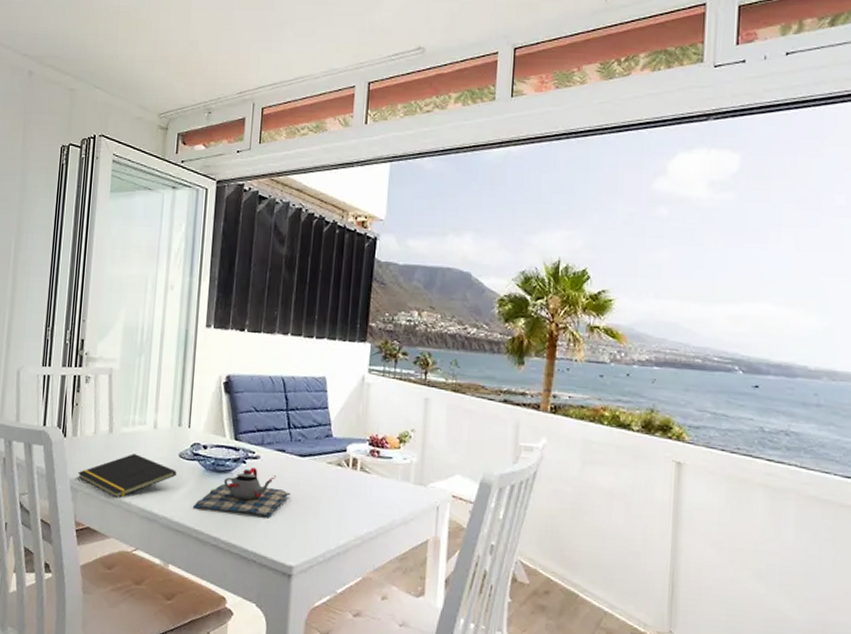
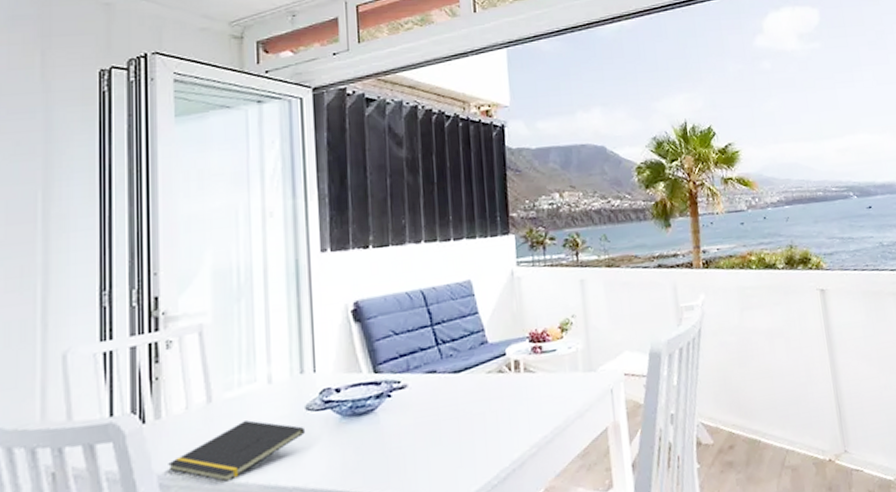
teapot: present [192,467,291,518] -> none [331,399,450,467]

